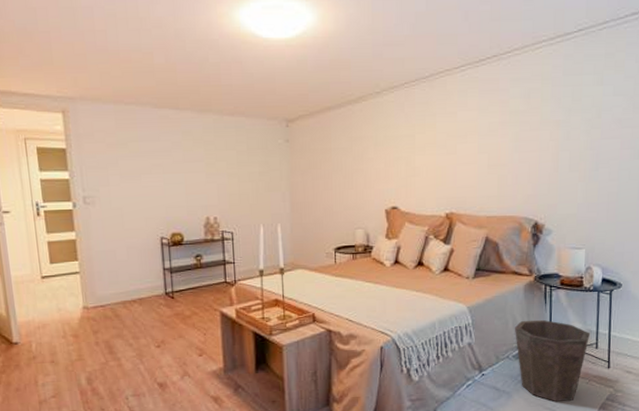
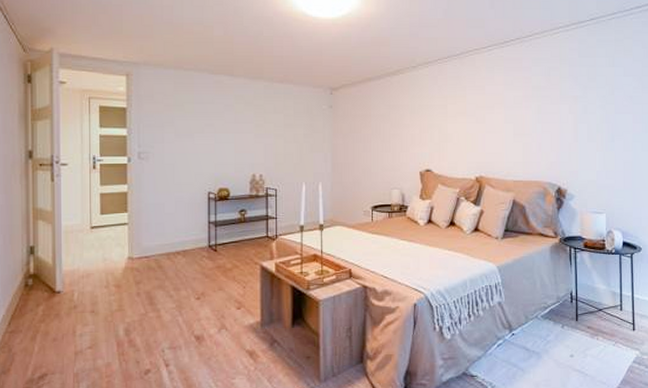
waste bin: present [514,319,591,401] -> none [542,280,615,363]

